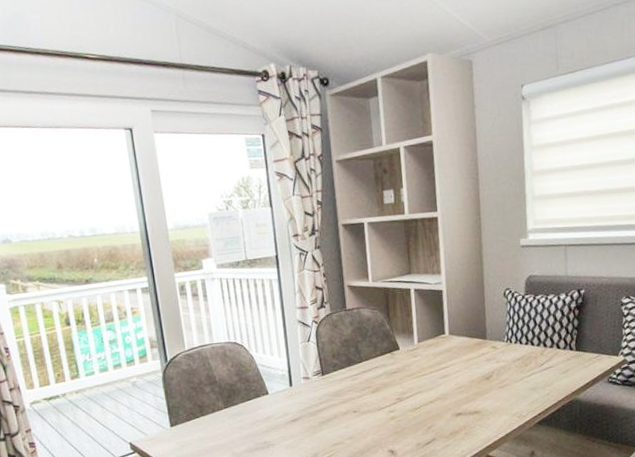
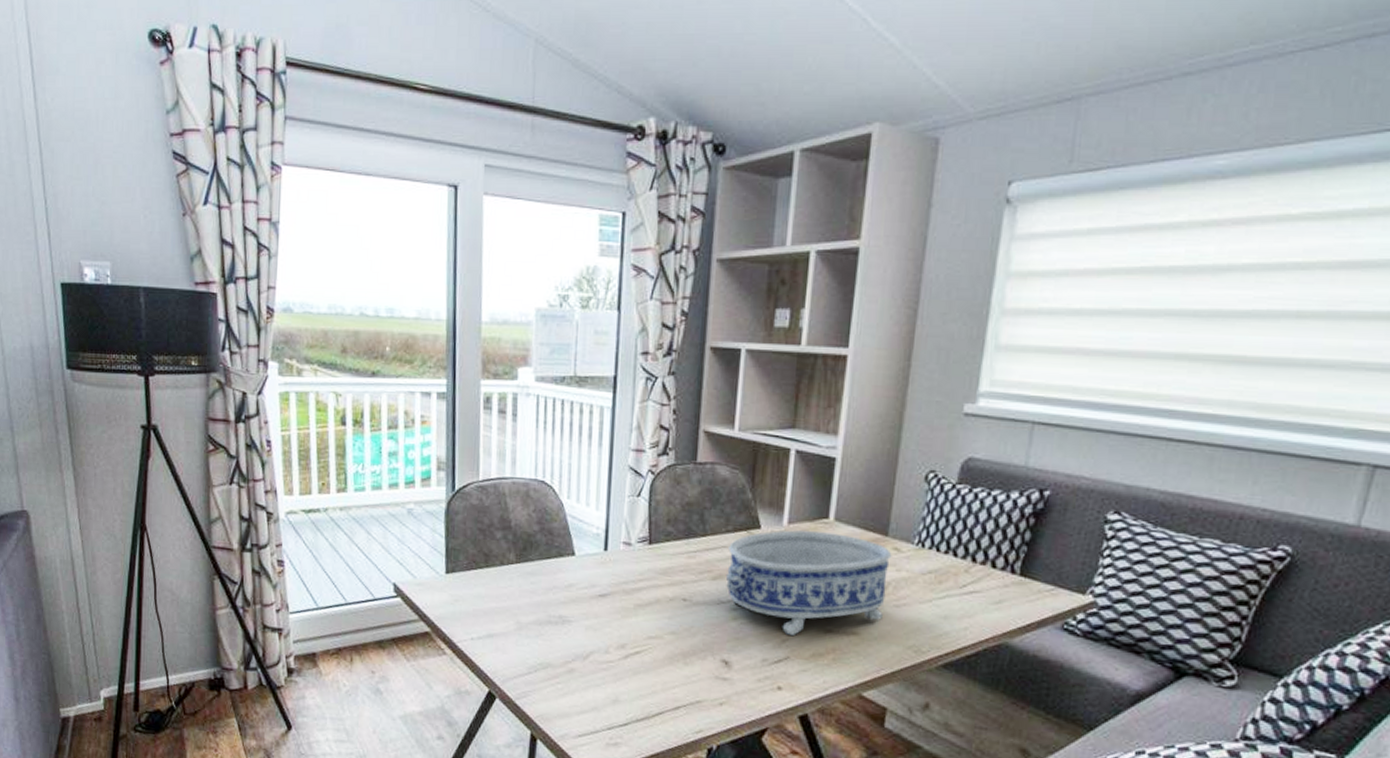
decorative bowl: none [380,343,493,423] -> present [725,530,892,635]

